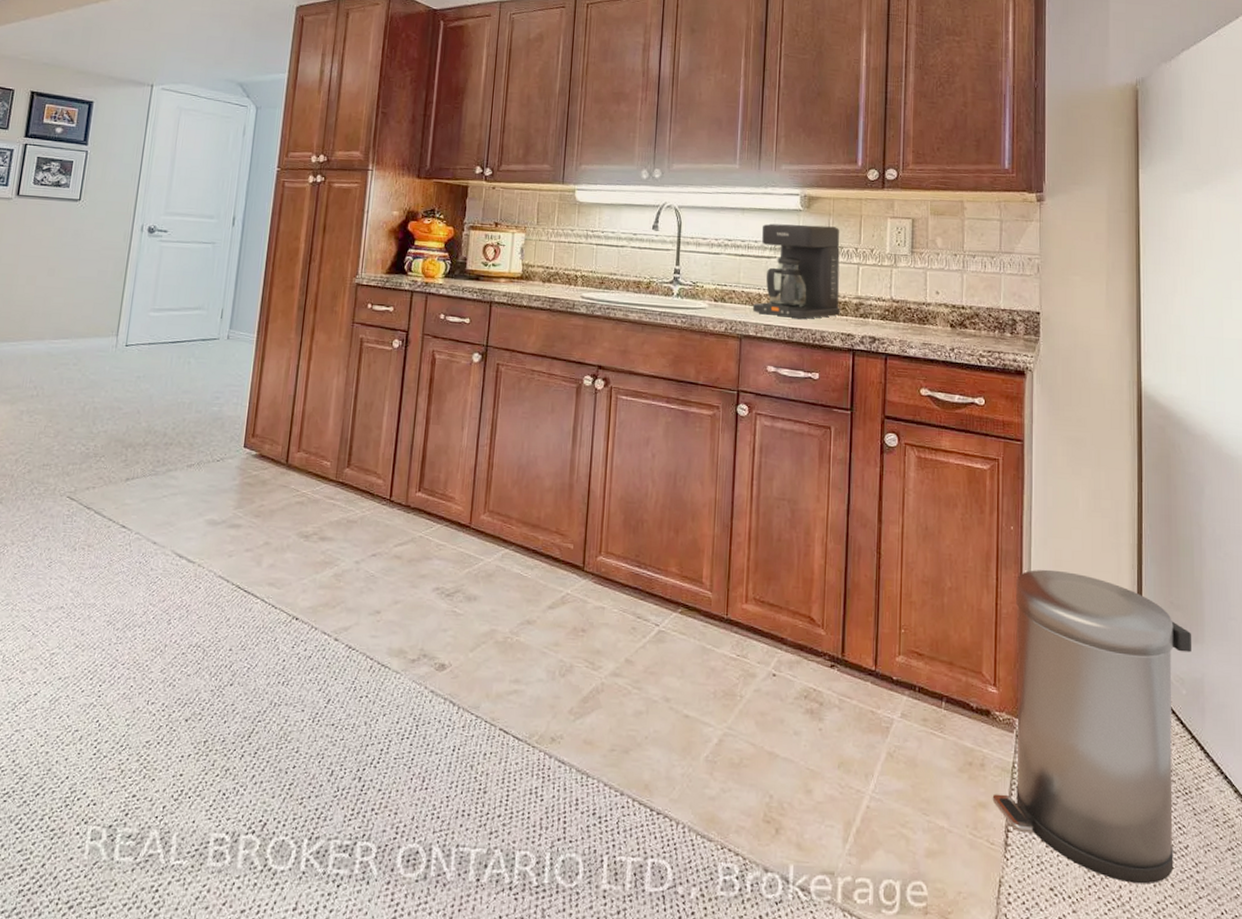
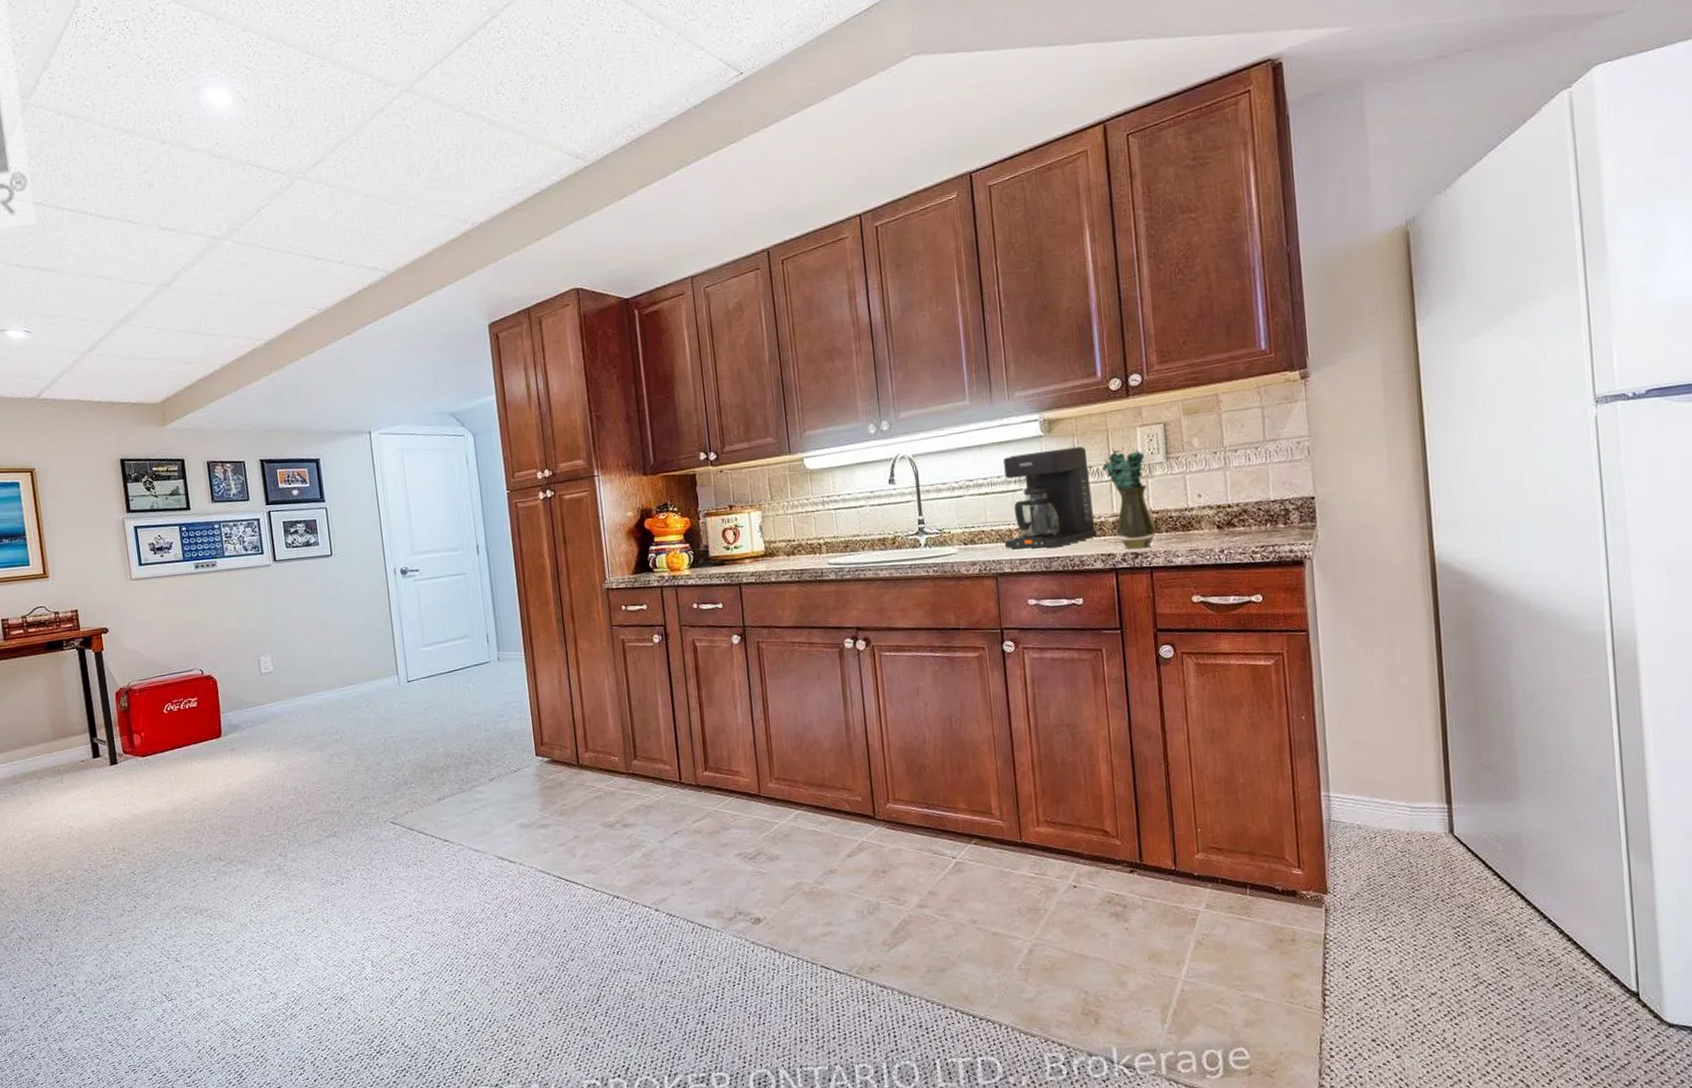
vase: none [853,234,894,335] -> present [1103,448,1156,551]
pedal bin: present [992,569,1191,884] -> none [1306,751,1506,1026]

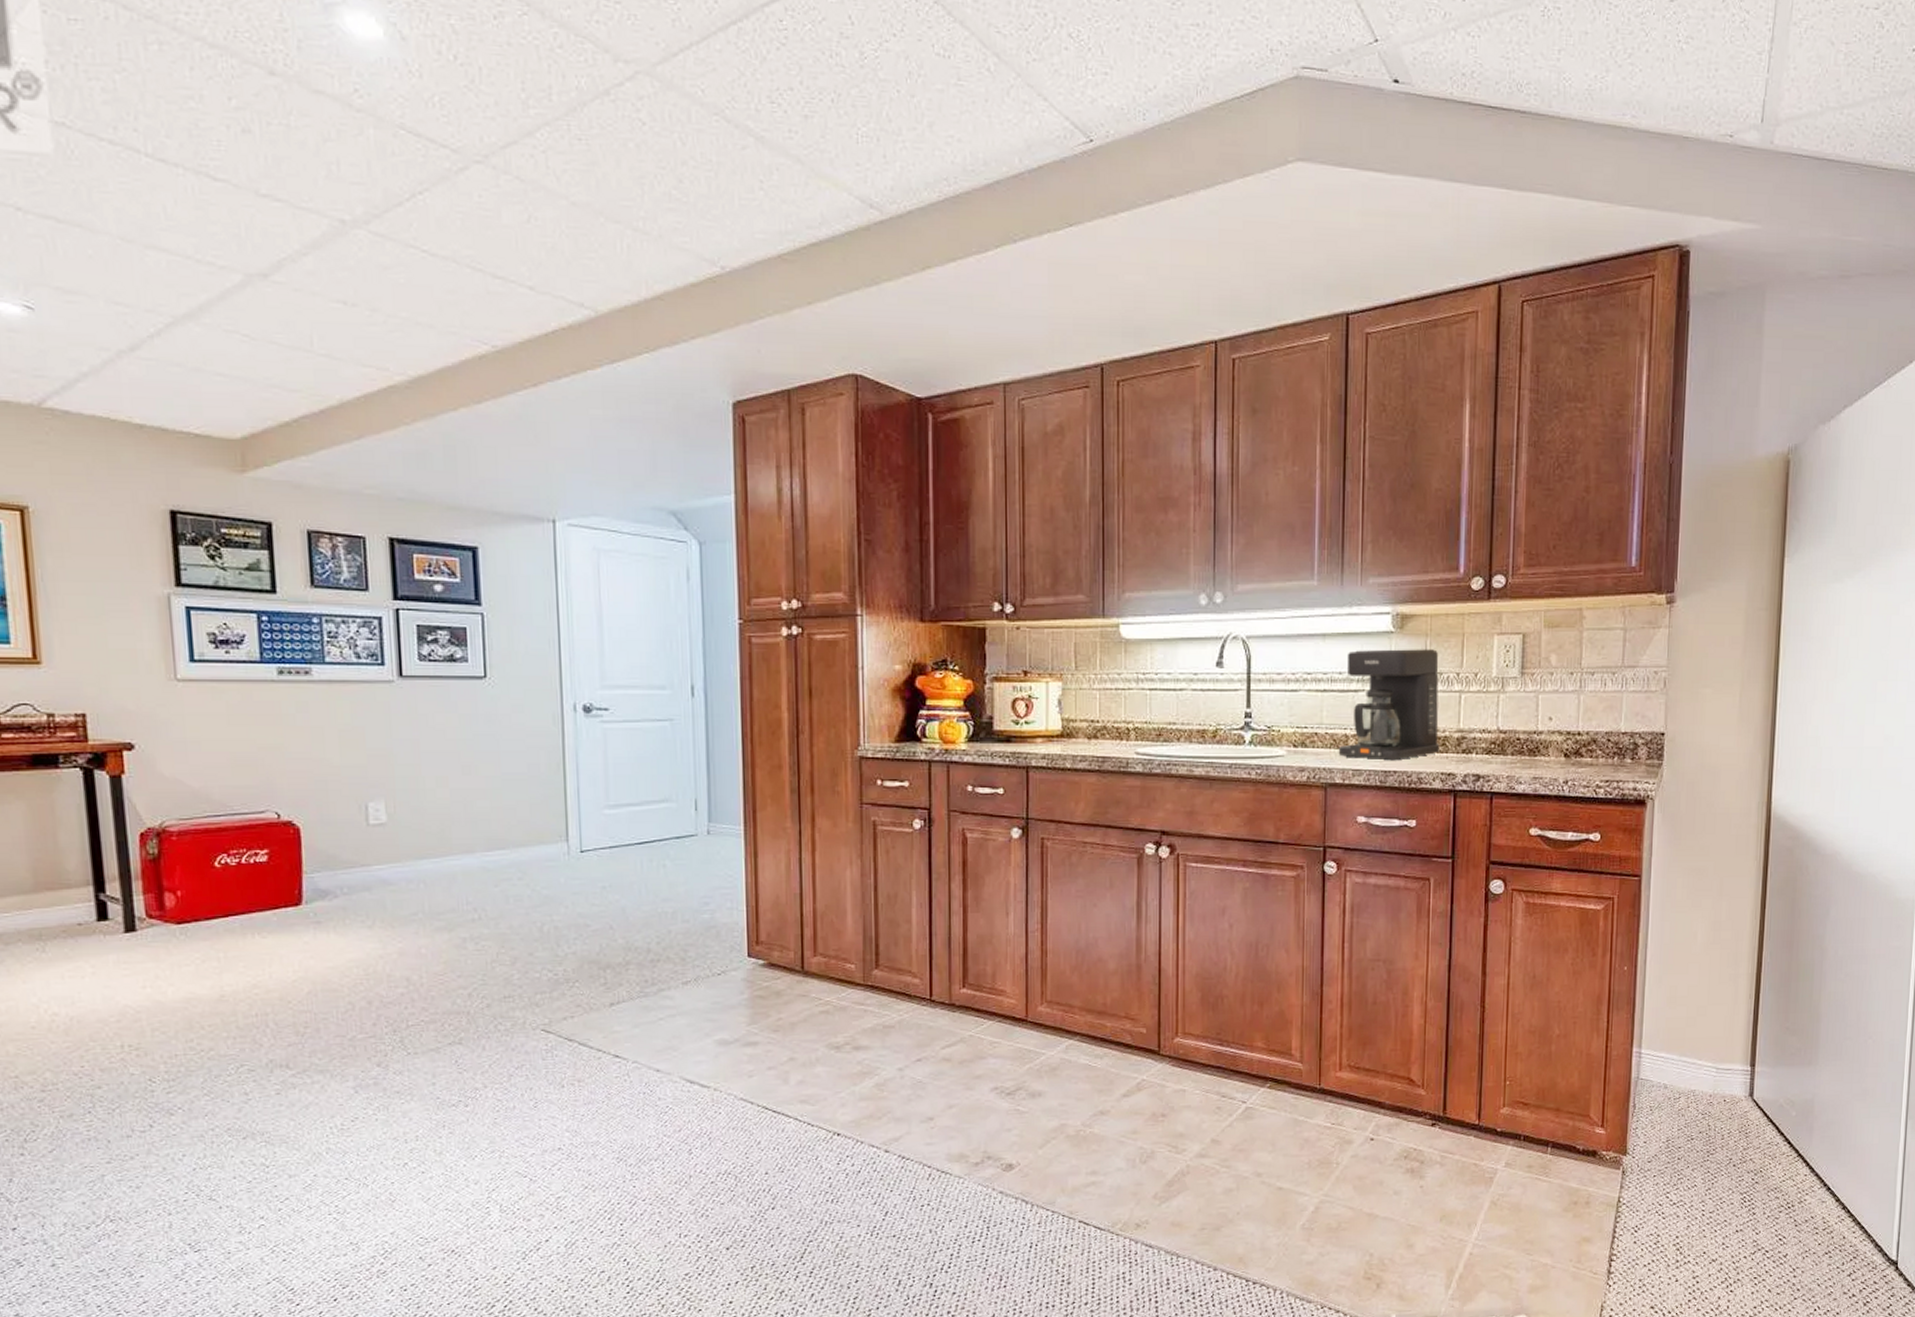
vase: present [1103,448,1156,551] -> none [1454,655,1501,772]

